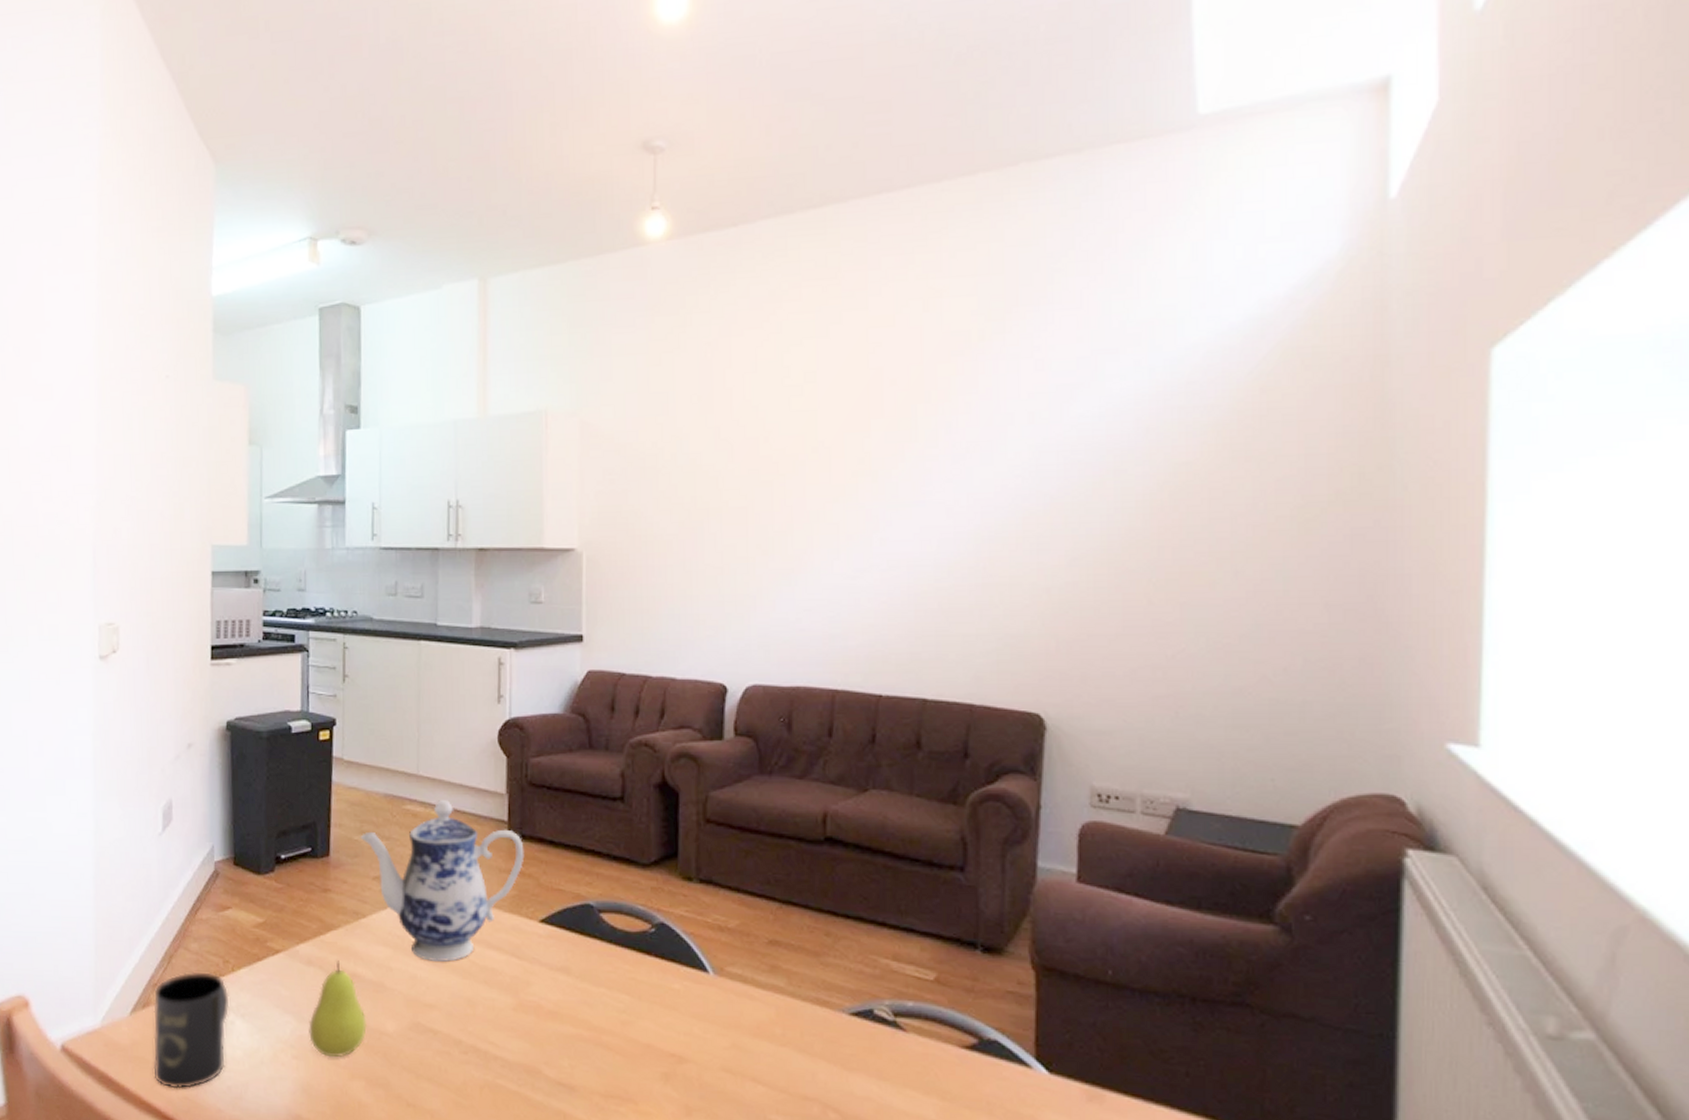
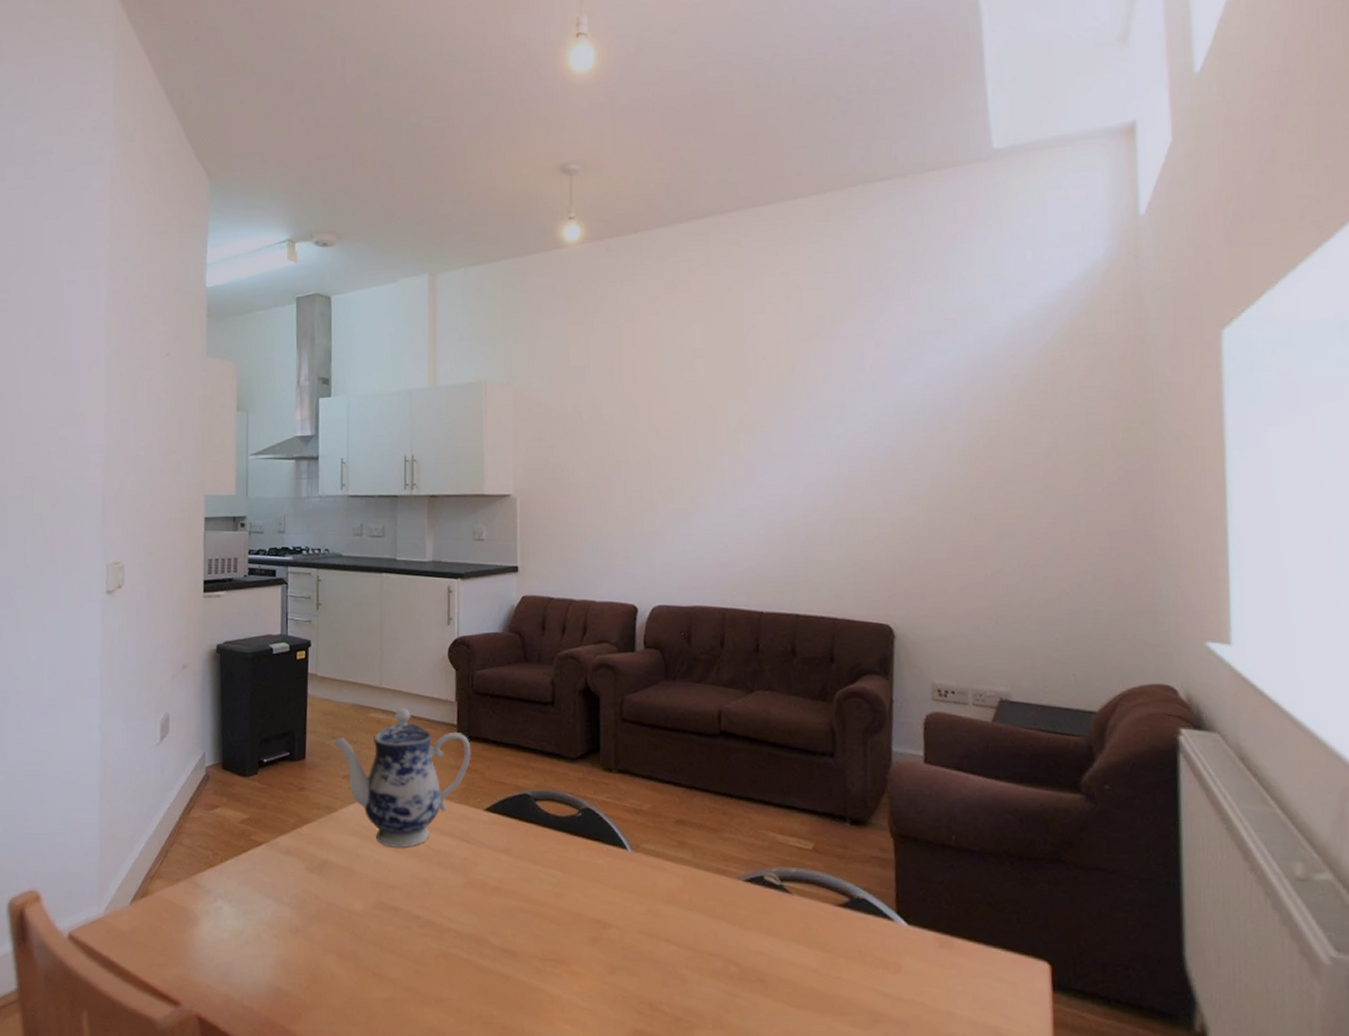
mug: present [153,971,230,1090] -> none [150,864,218,969]
fruit: present [309,960,367,1057] -> none [287,850,338,934]

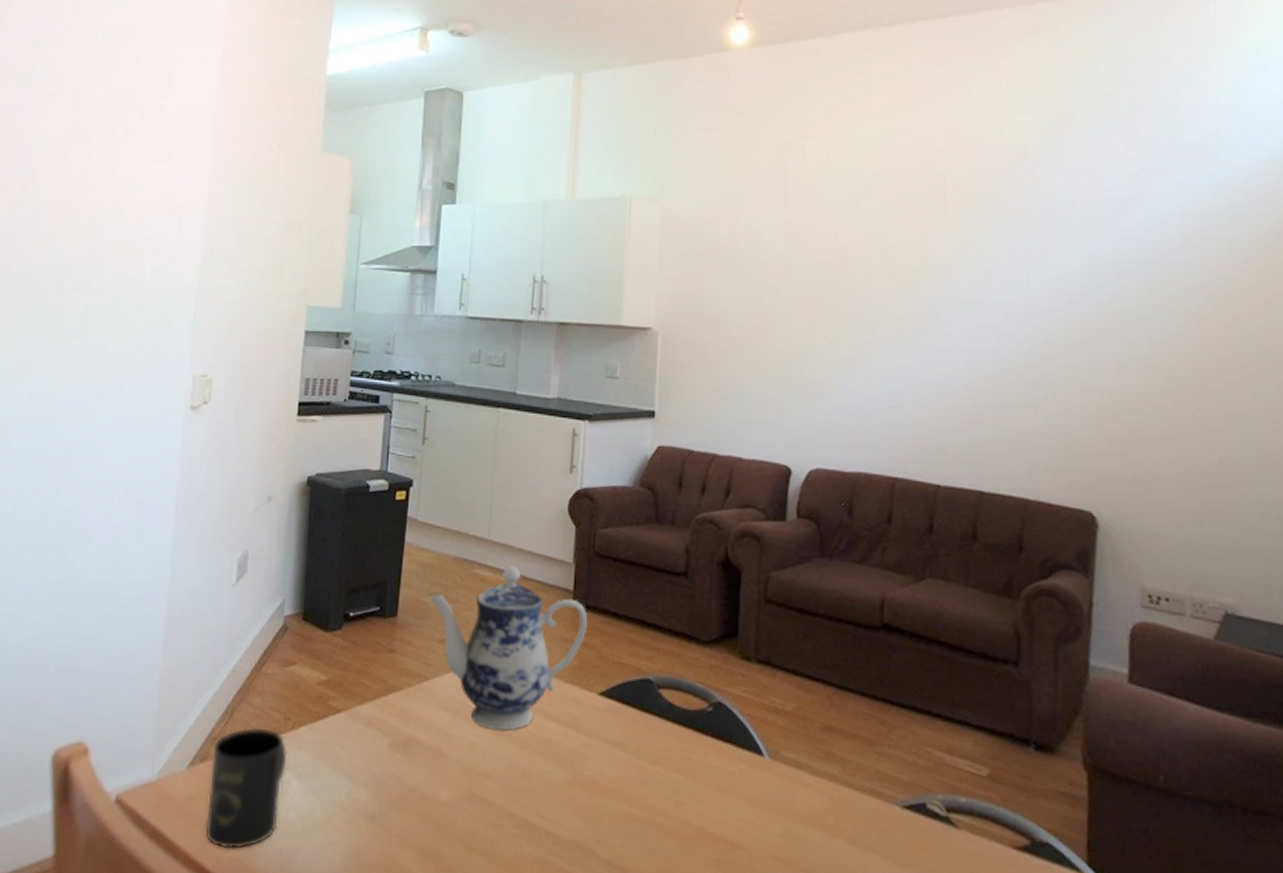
mug: none [150,864,218,969] -> present [205,727,288,850]

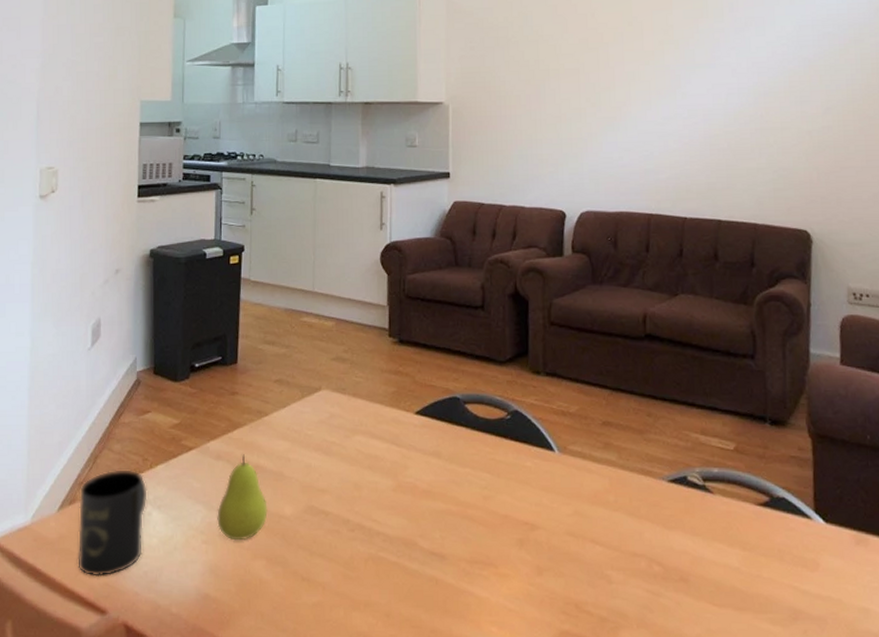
fruit: none [363,723,422,824] -> present [217,454,268,539]
teapot: present [428,566,588,731] -> none [264,312,403,451]

